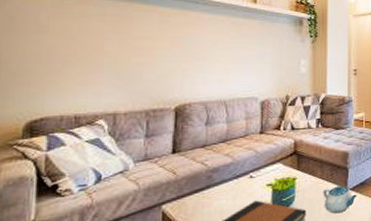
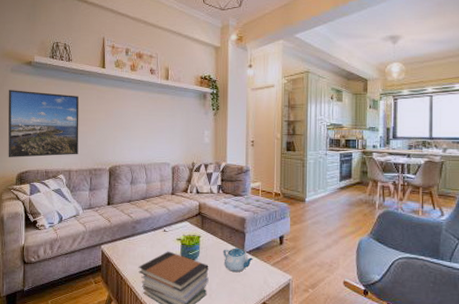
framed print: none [9,9,132,101] -> present [8,90,79,157]

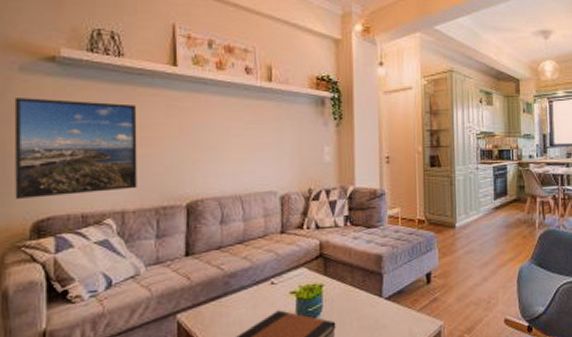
teapot: present [223,248,253,273] -> none [354,294,394,327]

